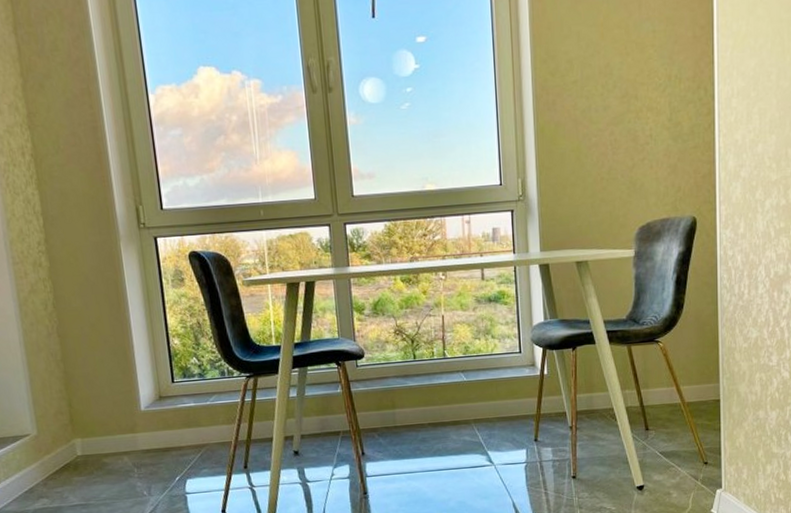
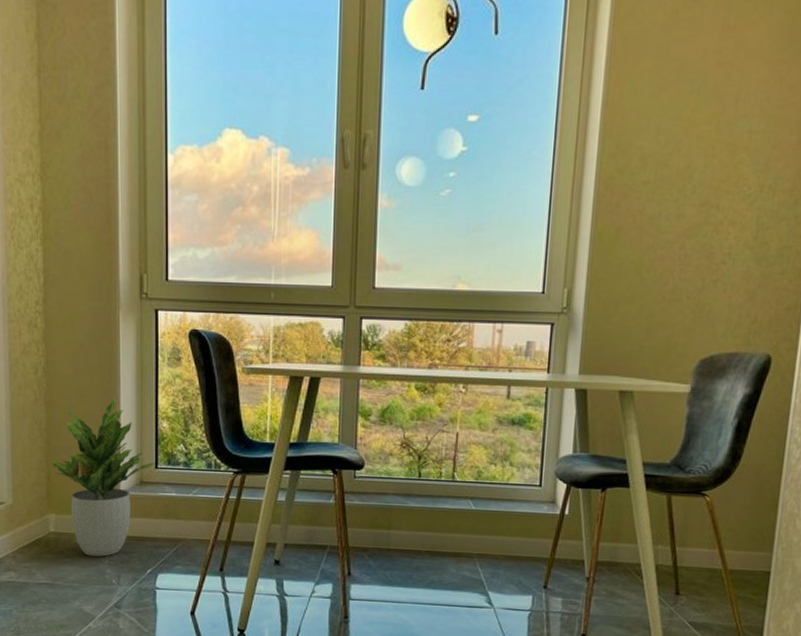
potted plant: none [71,323,172,473] -> present [52,398,155,557]

